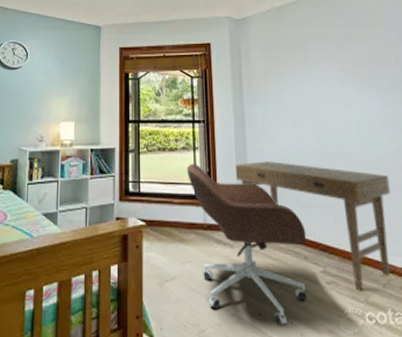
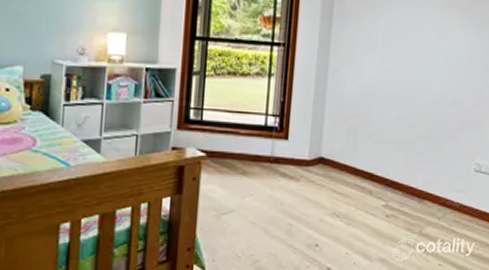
office chair: present [187,164,308,326] -> none [258,92,376,256]
desk: present [235,161,391,291] -> none [311,93,466,224]

